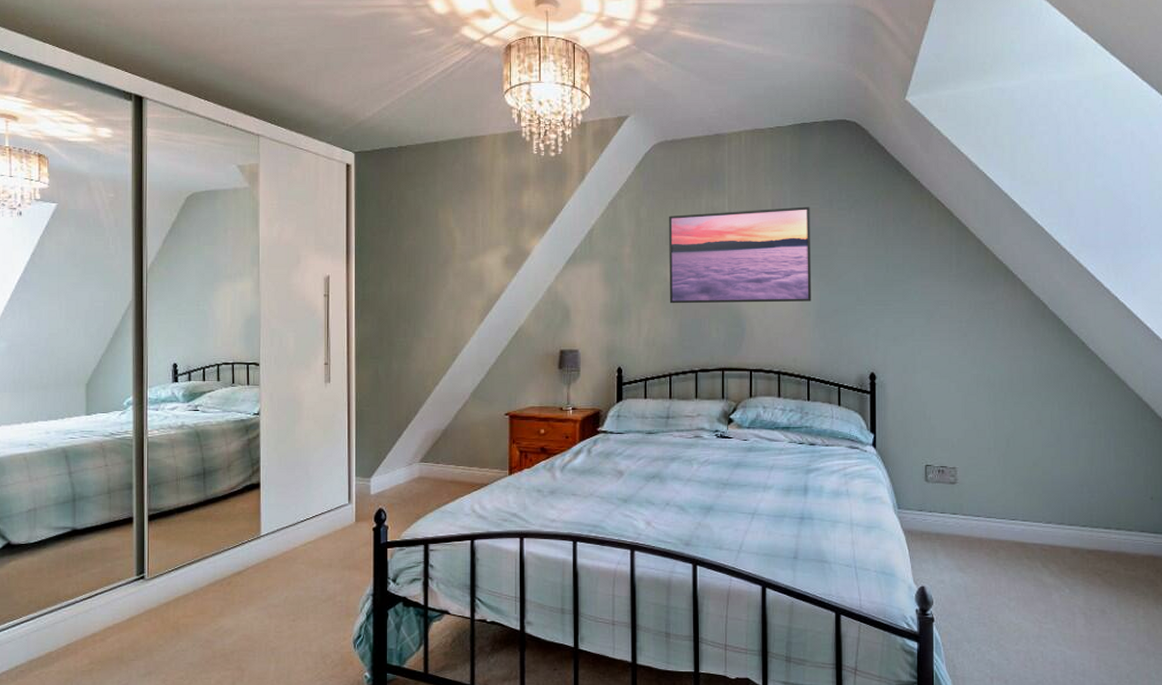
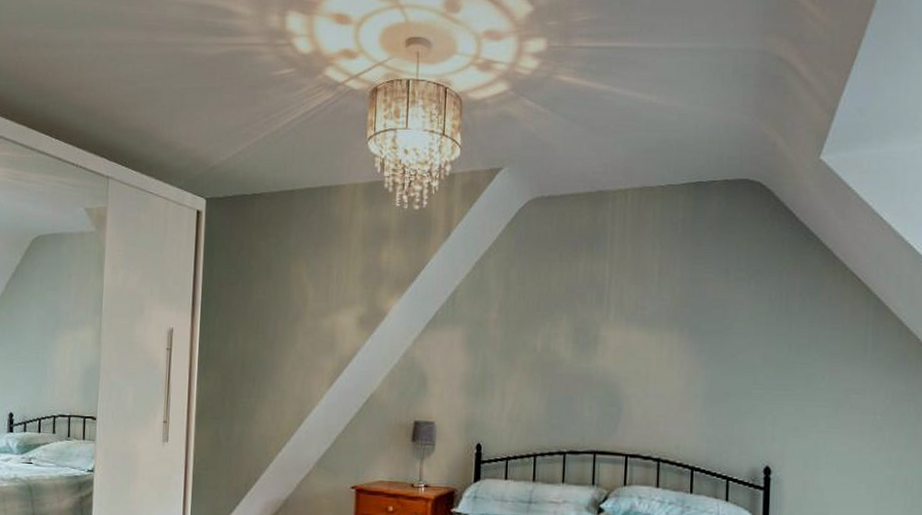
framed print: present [669,206,812,304] -> none [538,275,703,382]

